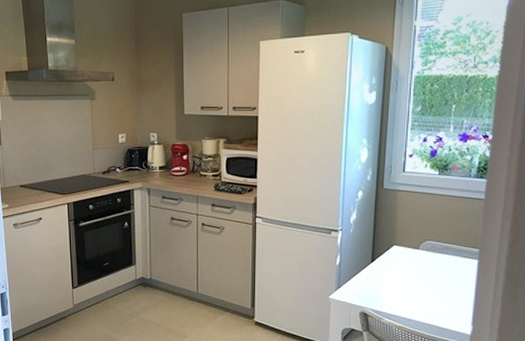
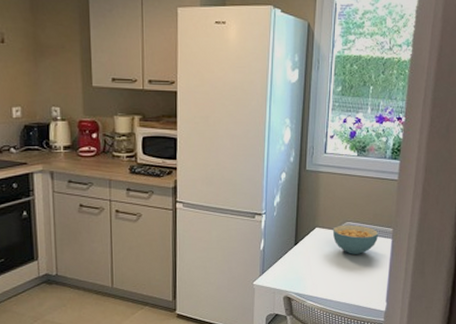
cereal bowl: none [411,243,463,274] -> present [332,224,379,254]

